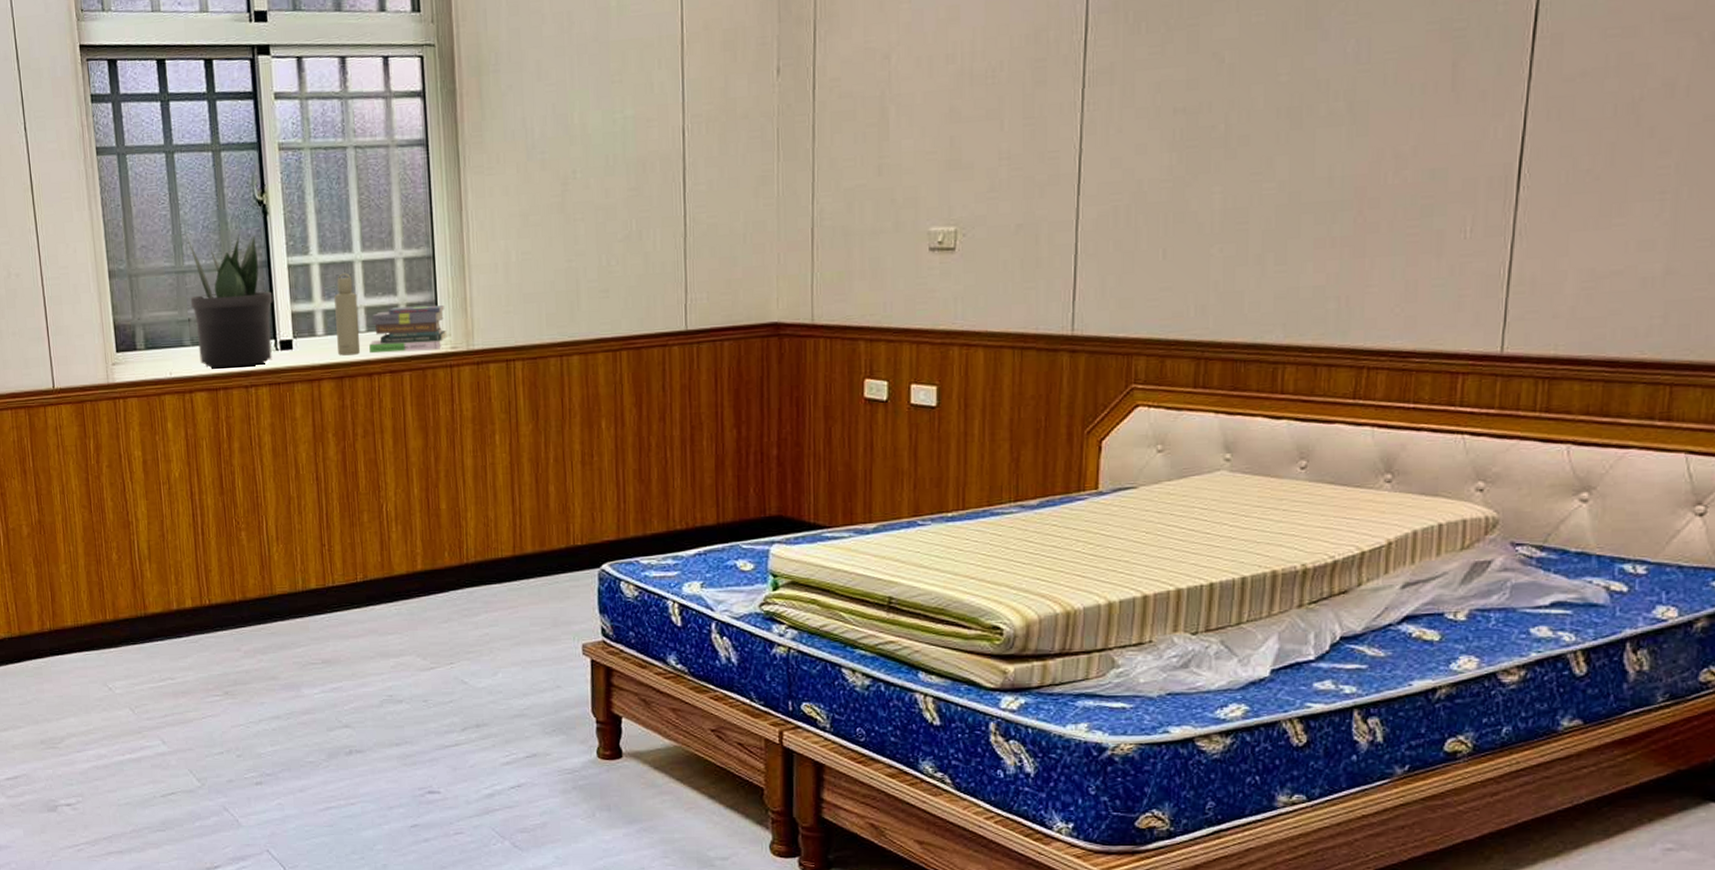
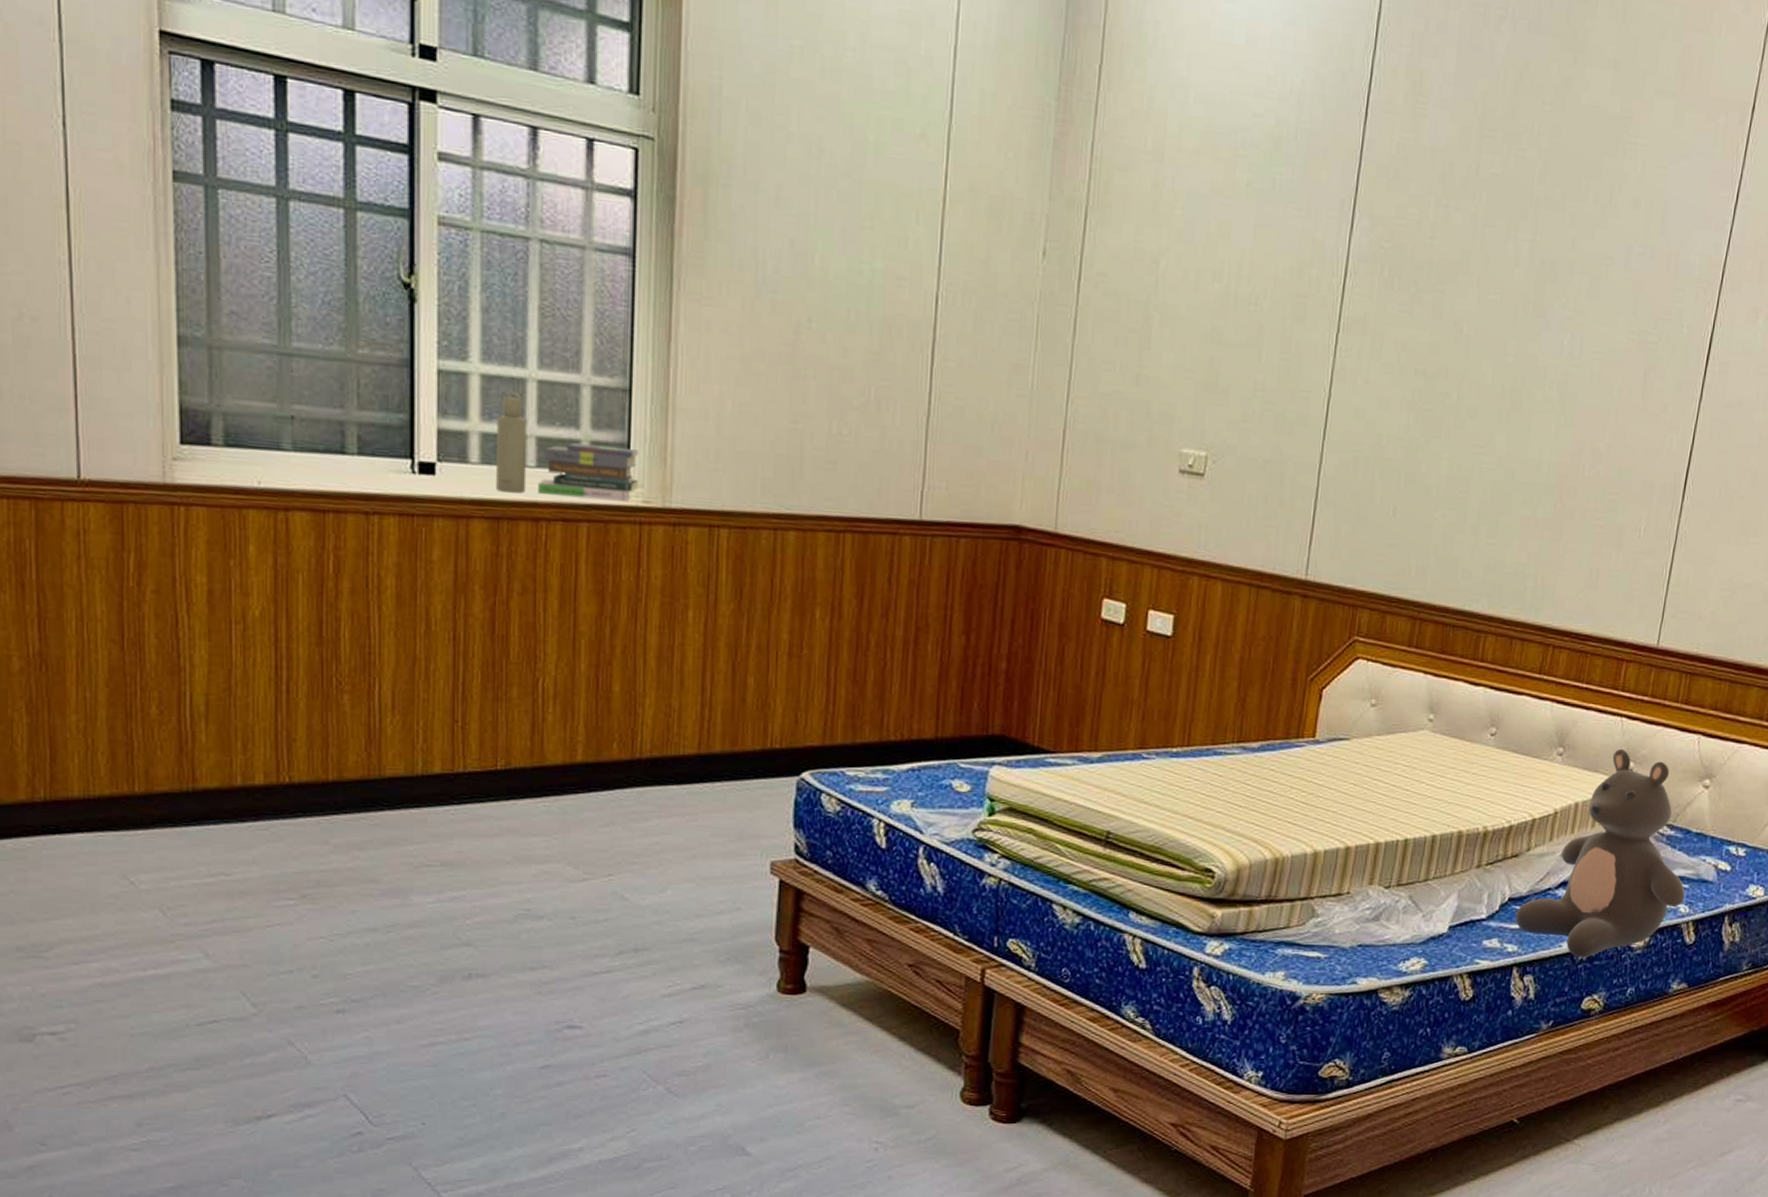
planter: present [186,234,273,369] -> none [296,310,413,489]
teddy bear: none [1351,468,1568,697] -> present [1515,748,1685,958]

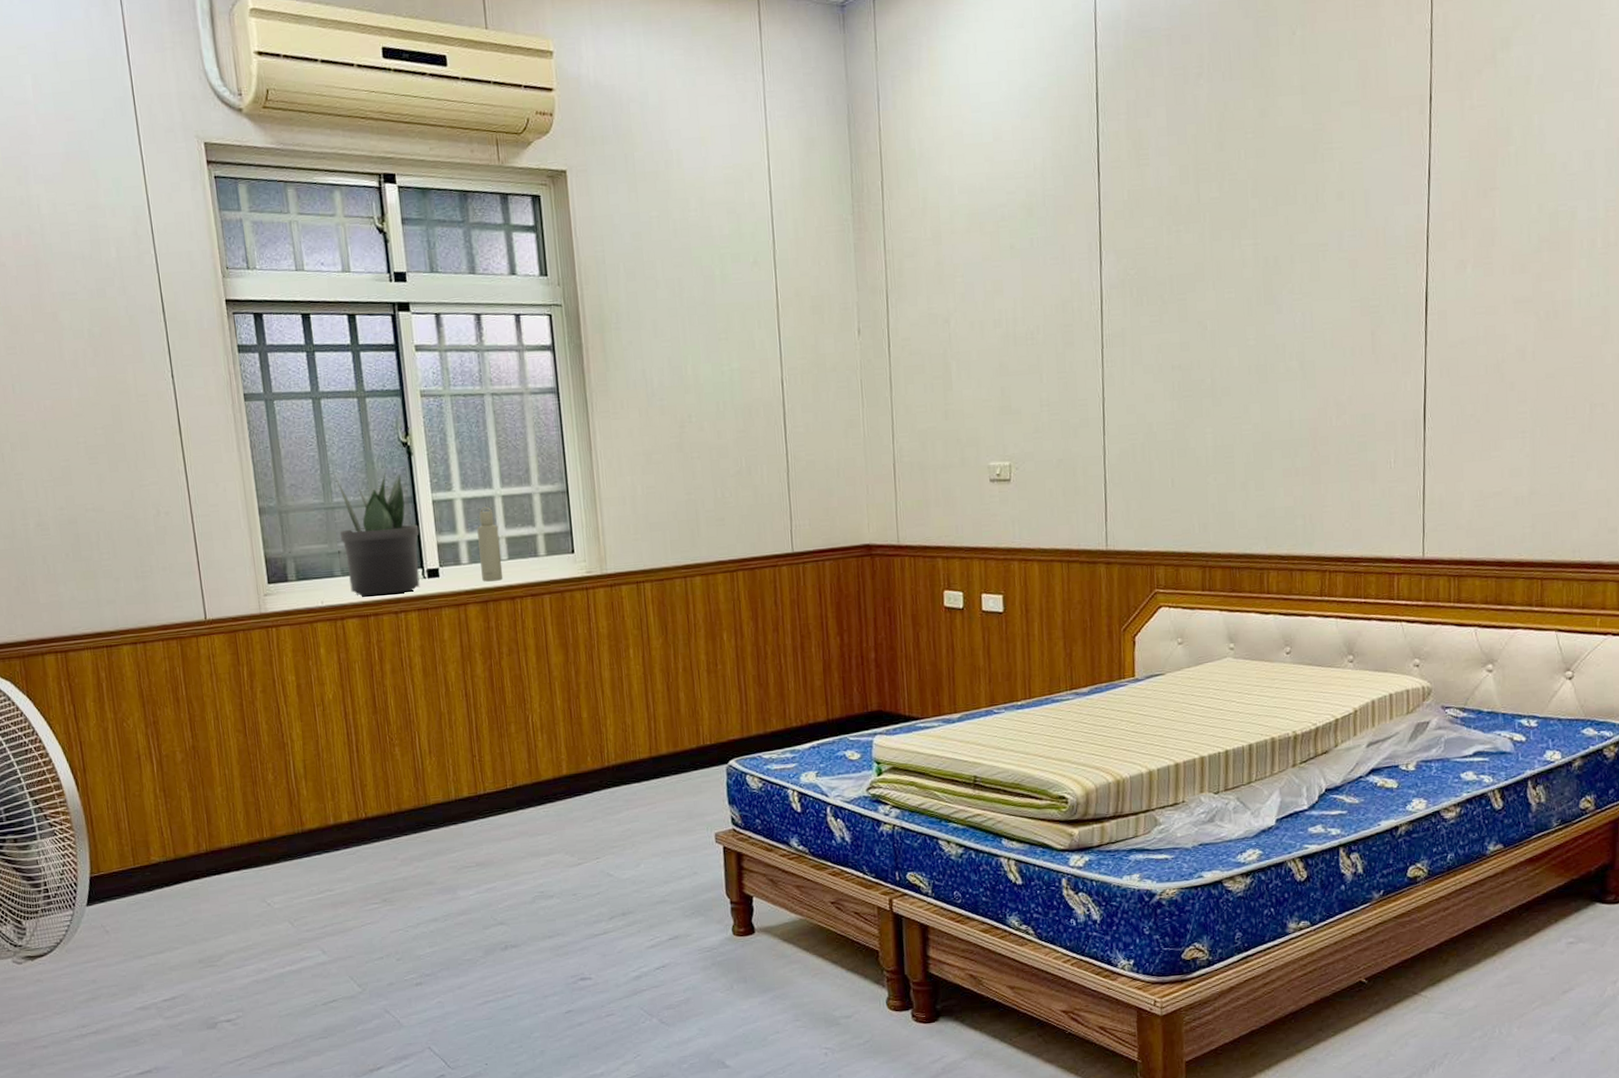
planter: none [296,310,413,489] -> present [334,473,420,597]
books: present [538,443,639,502] -> none [511,534,583,580]
teddy bear: present [1515,748,1685,958] -> none [1334,648,1487,833]

